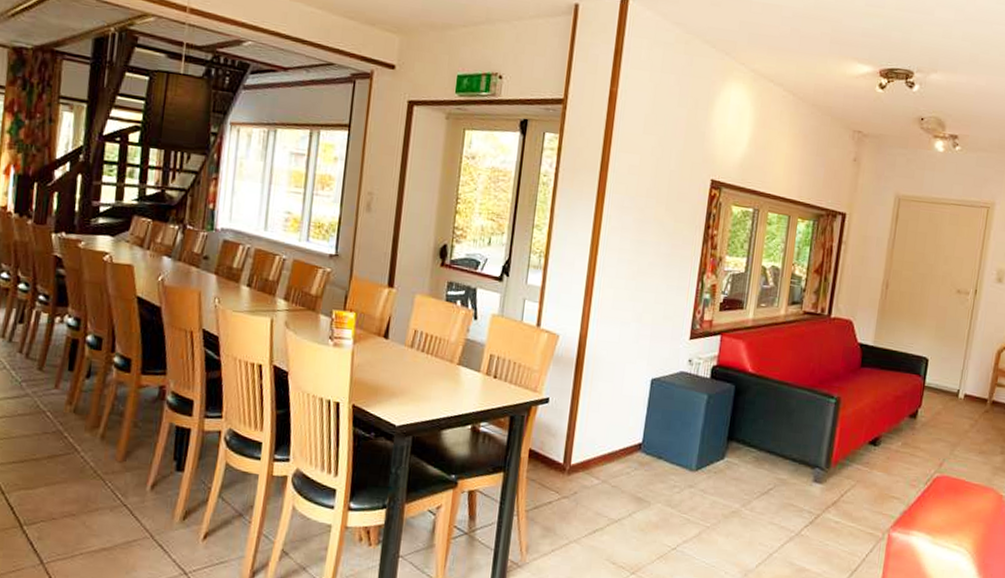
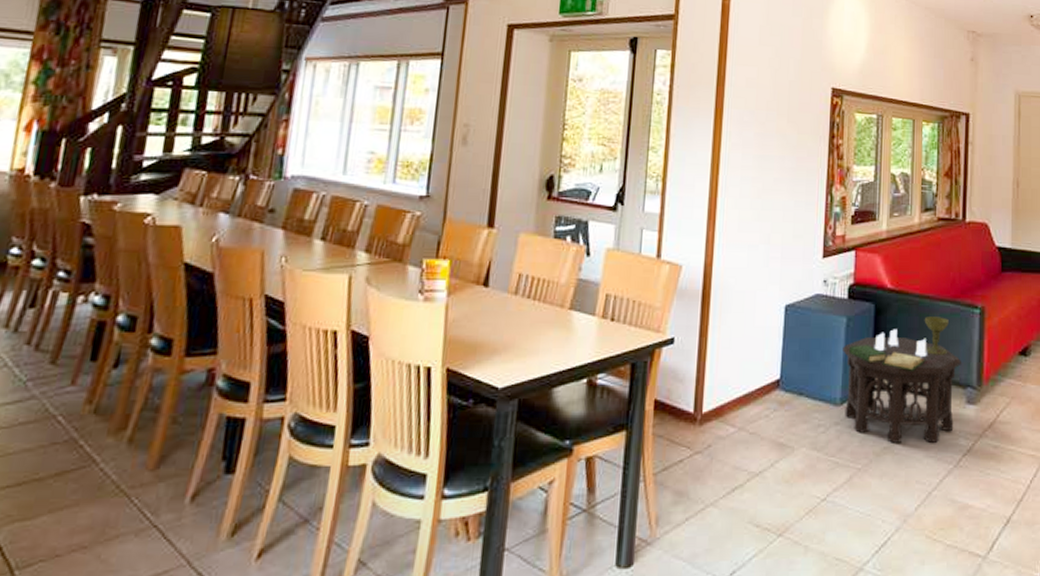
side table: none [699,401,812,513] -> present [843,317,961,443]

